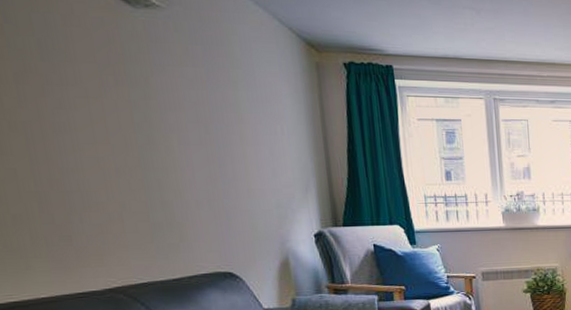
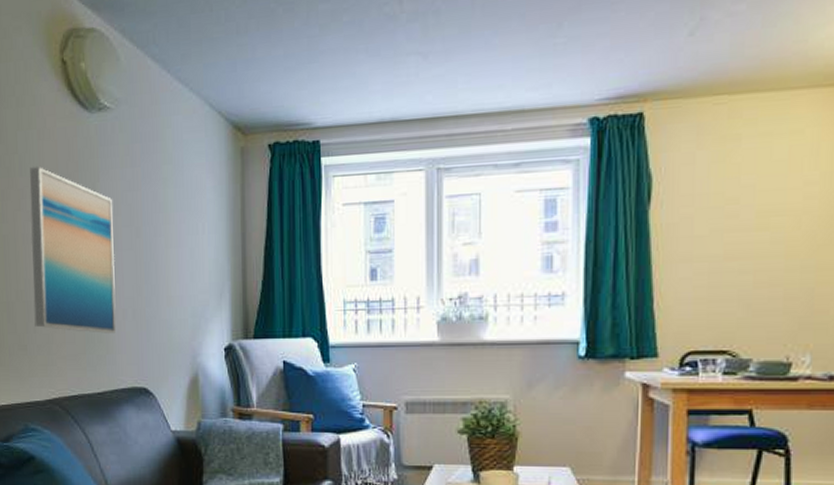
wall art: none [55,52,189,224] -> present [30,166,116,335]

